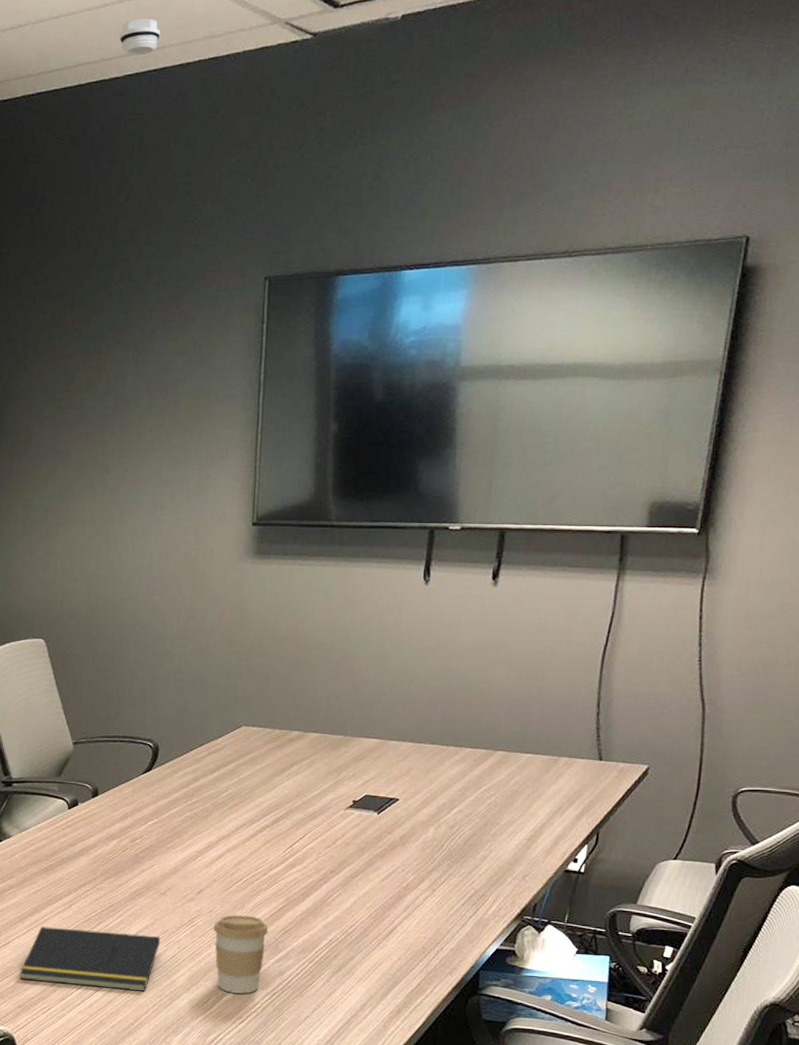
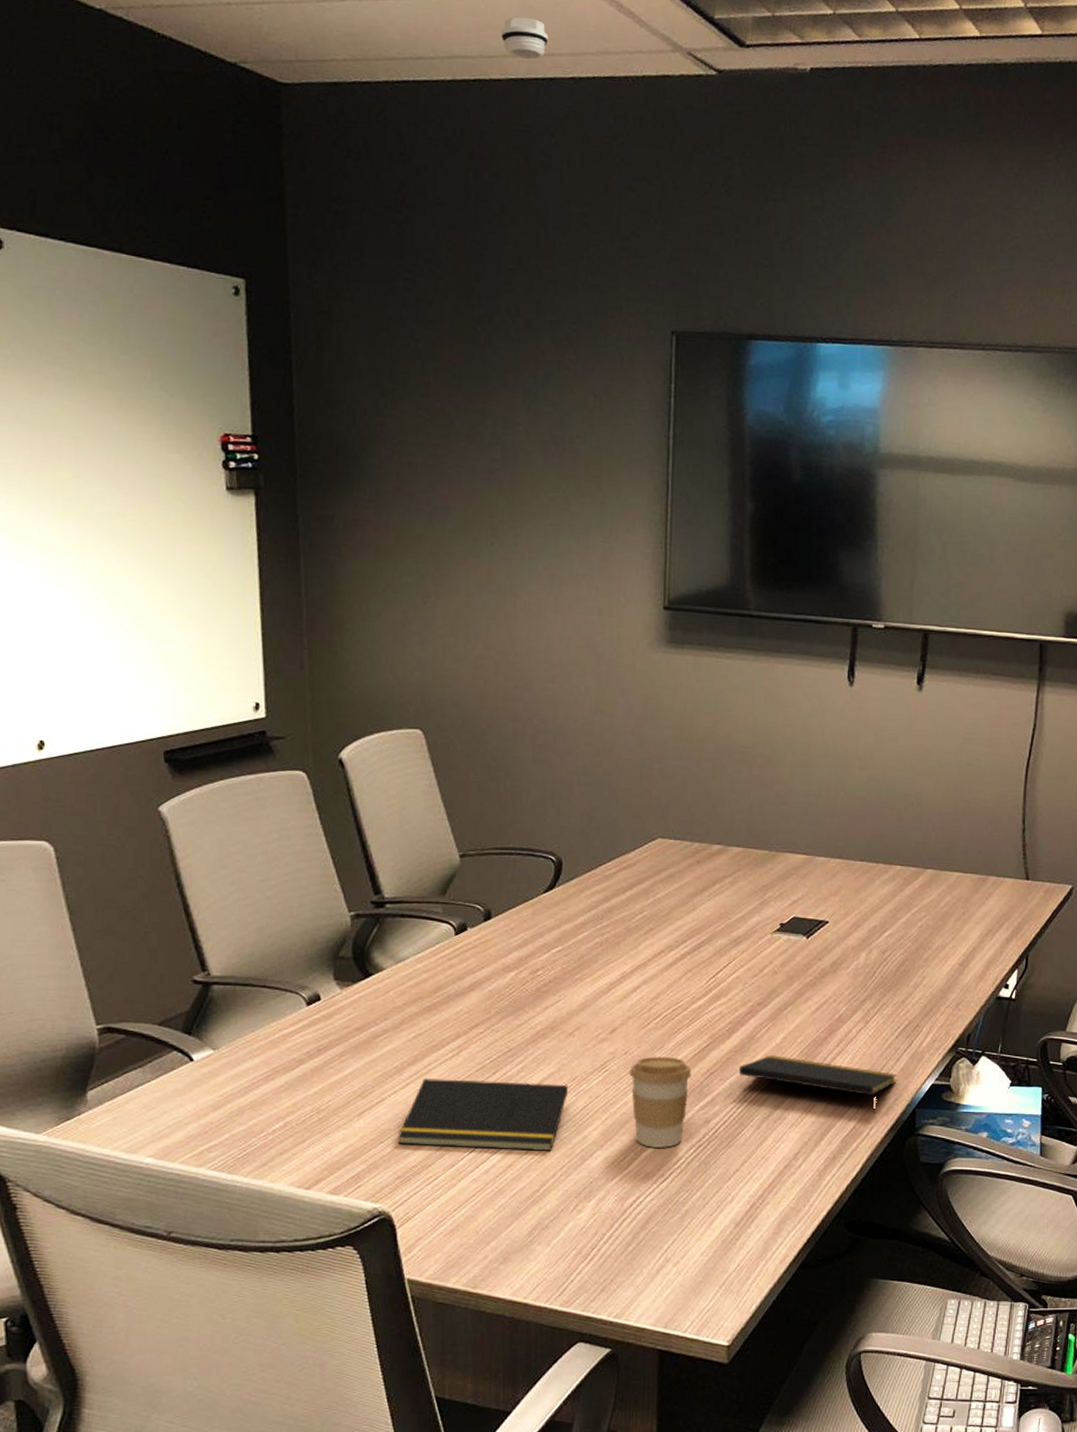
notepad: none [311,917,462,974] -> present [738,1055,897,1115]

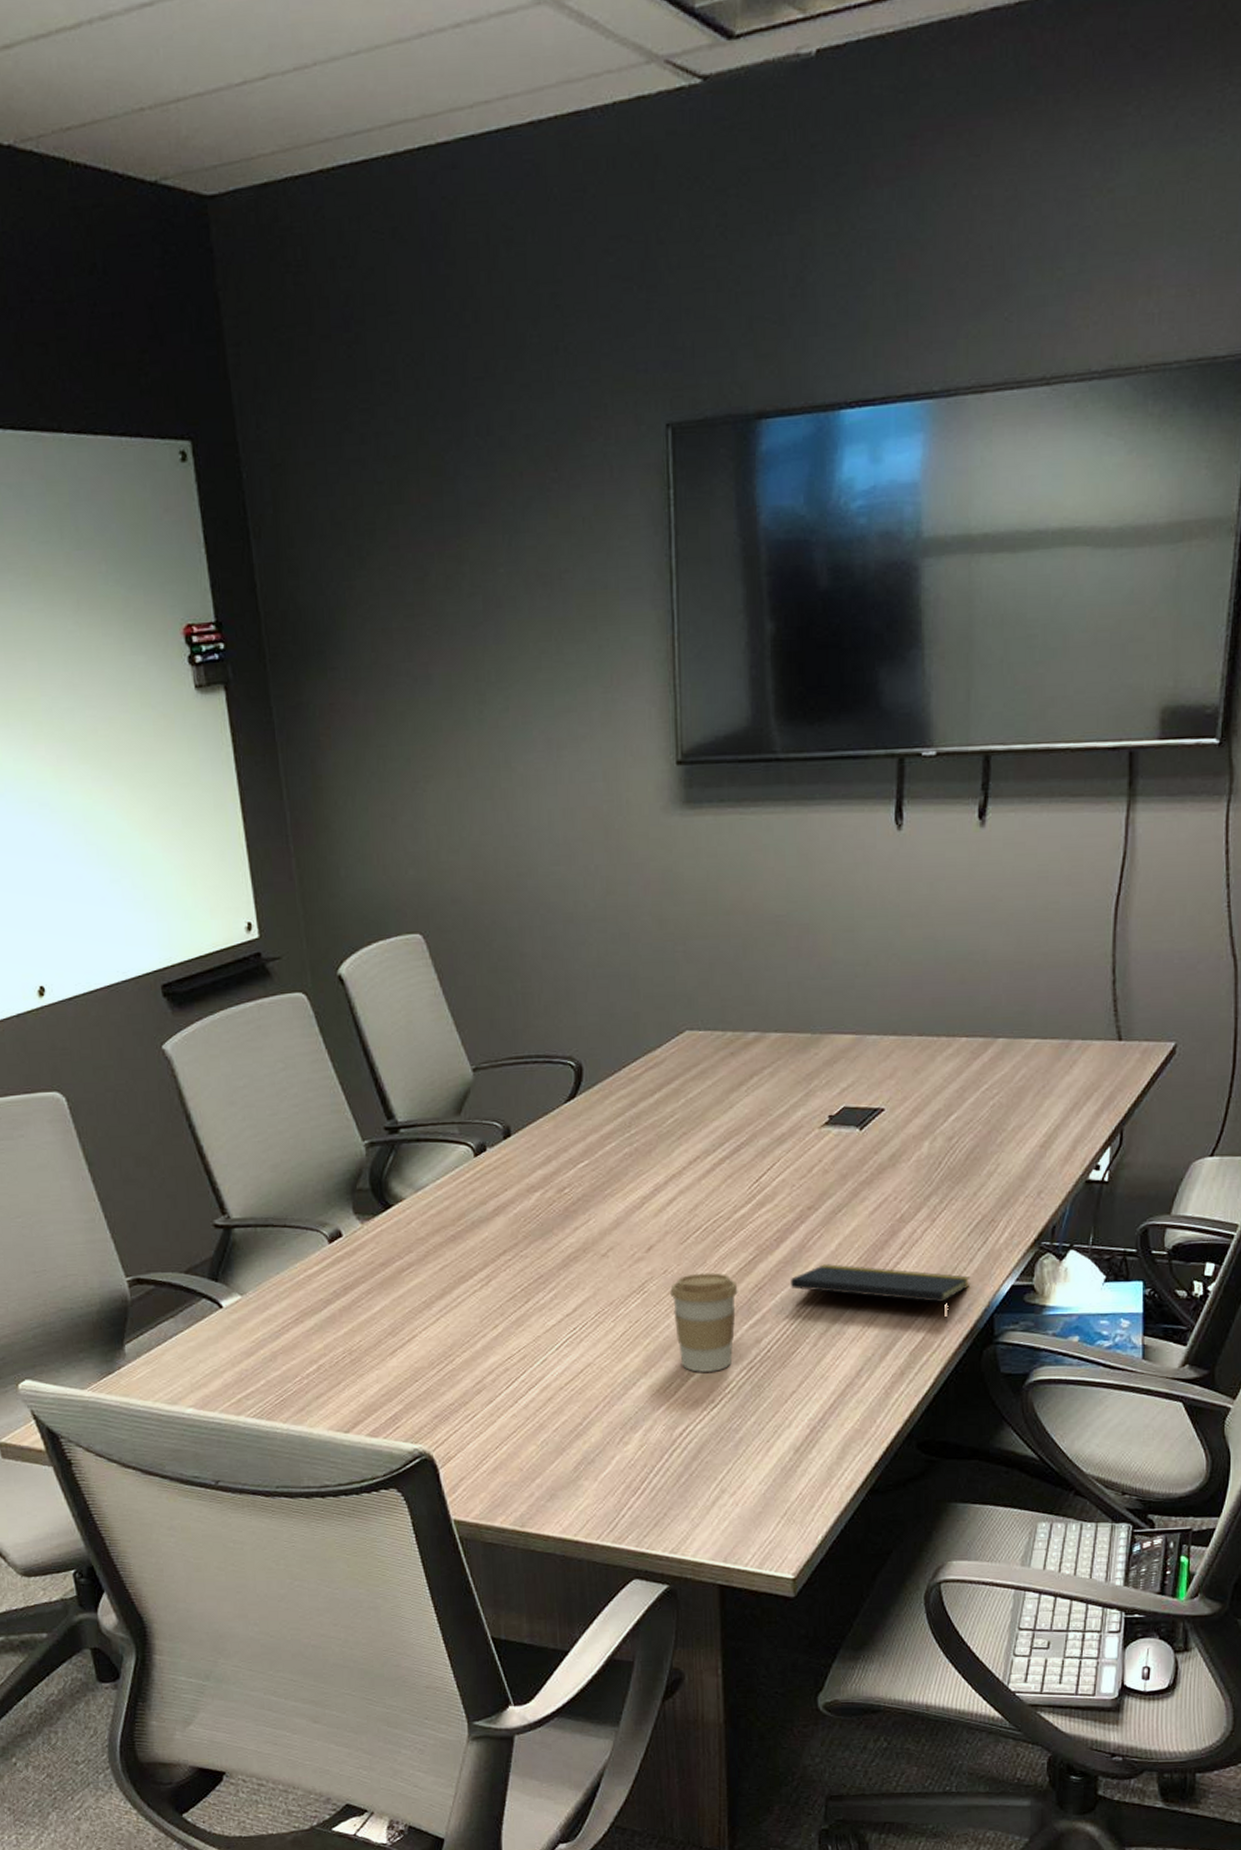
notepad: present [397,1077,569,1152] -> none [432,1309,606,1383]
smoke detector: present [501,16,549,60] -> none [445,54,500,110]

